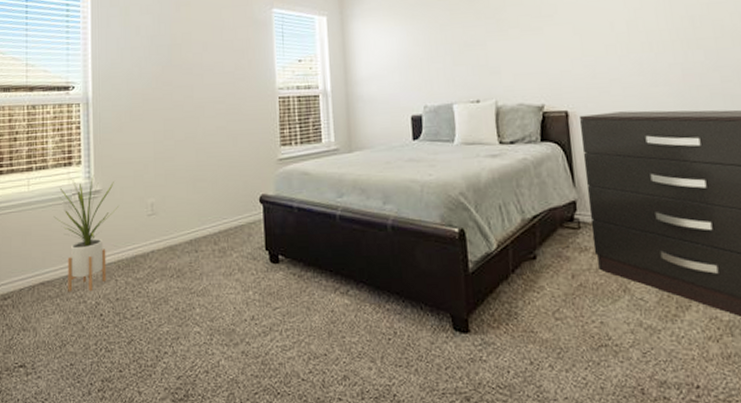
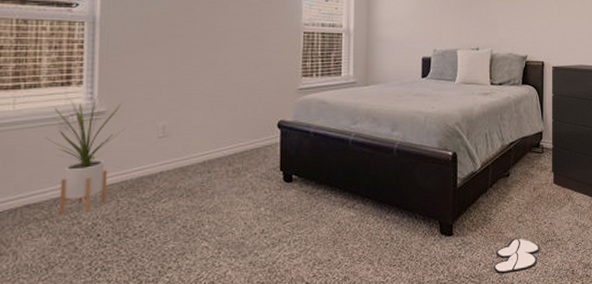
slippers: none [526,340,590,387] -> present [493,238,540,274]

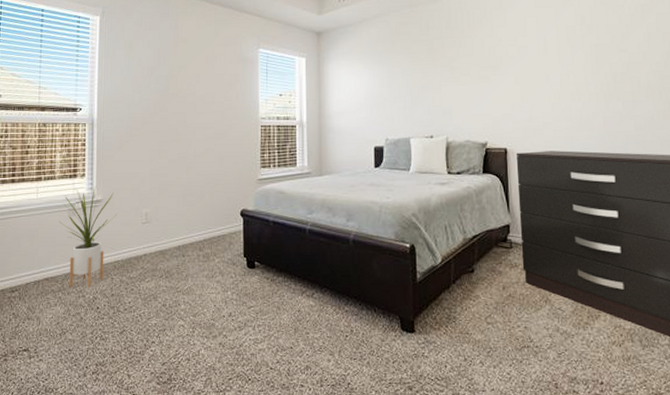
slippers: present [493,238,540,274] -> none [461,341,515,380]

